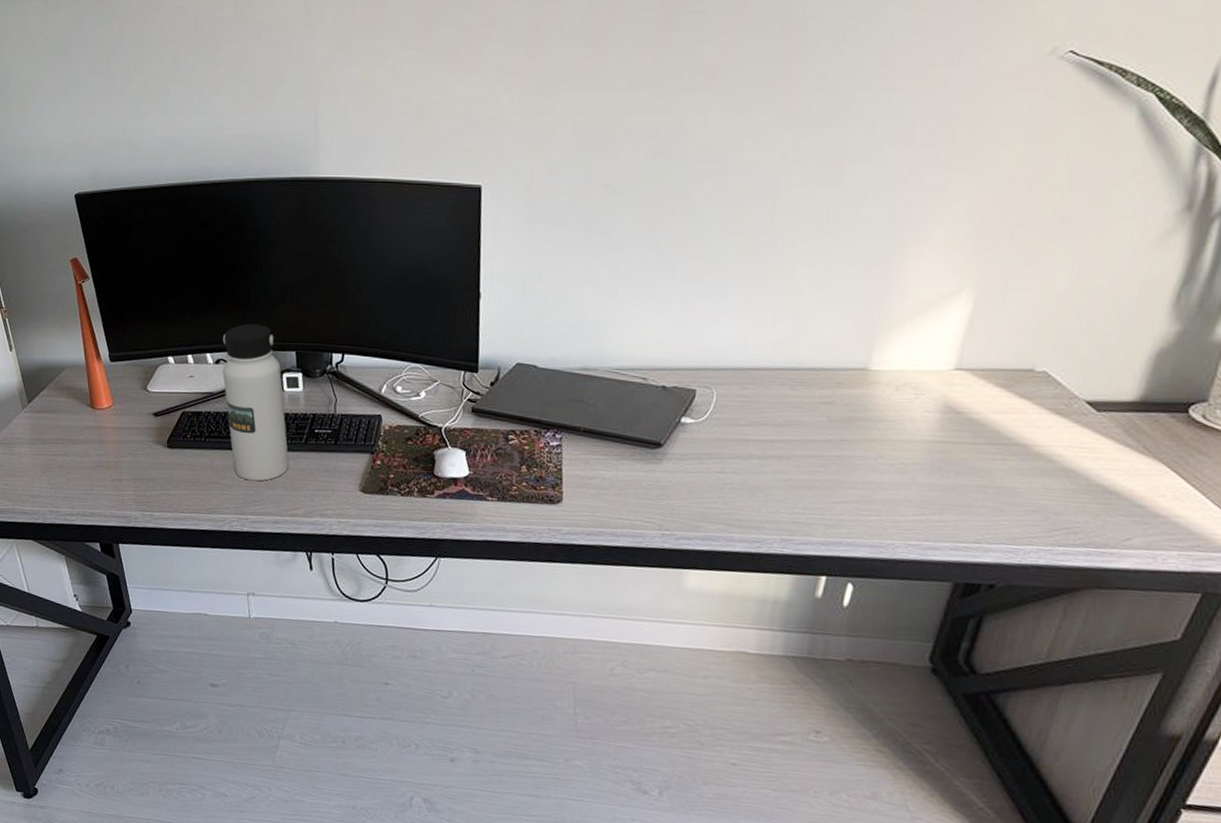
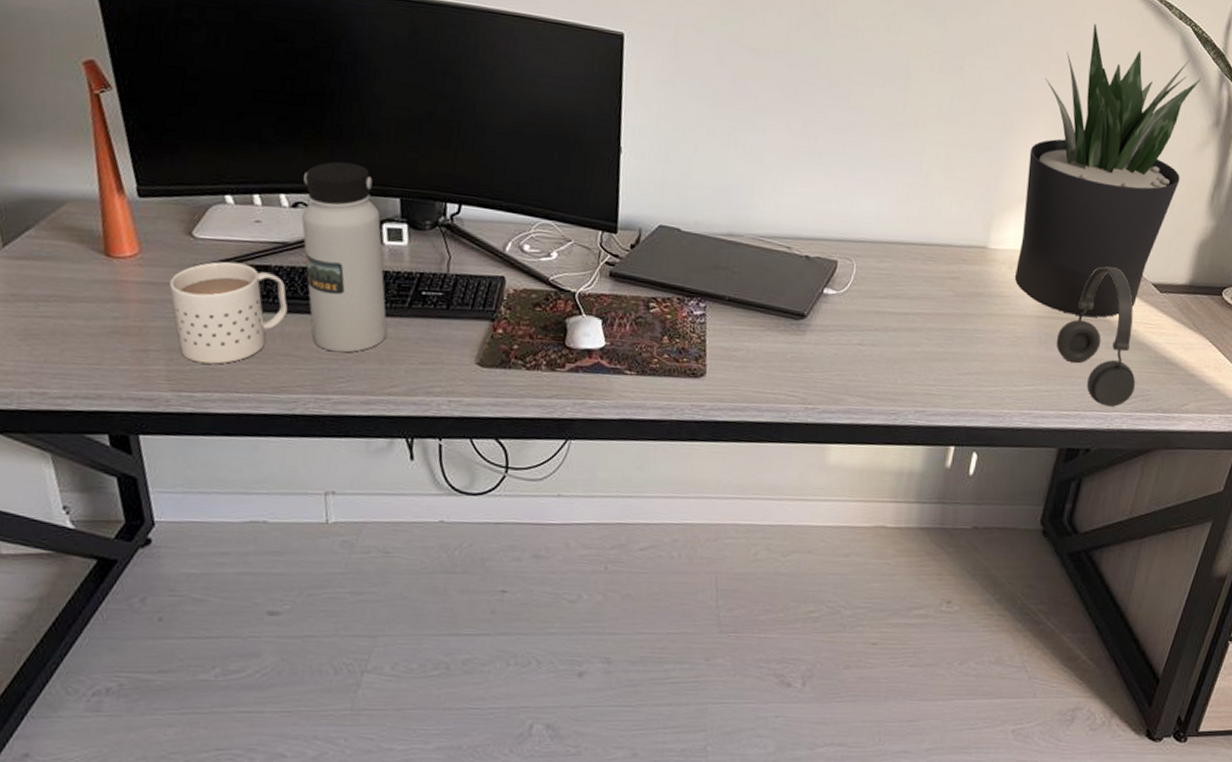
mug: none [134,409,216,491] -> present [169,261,288,364]
planter: none [902,107,1166,441] -> present [1015,23,1201,318]
headphones: none [953,384,1059,540] -> present [1056,266,1136,407]

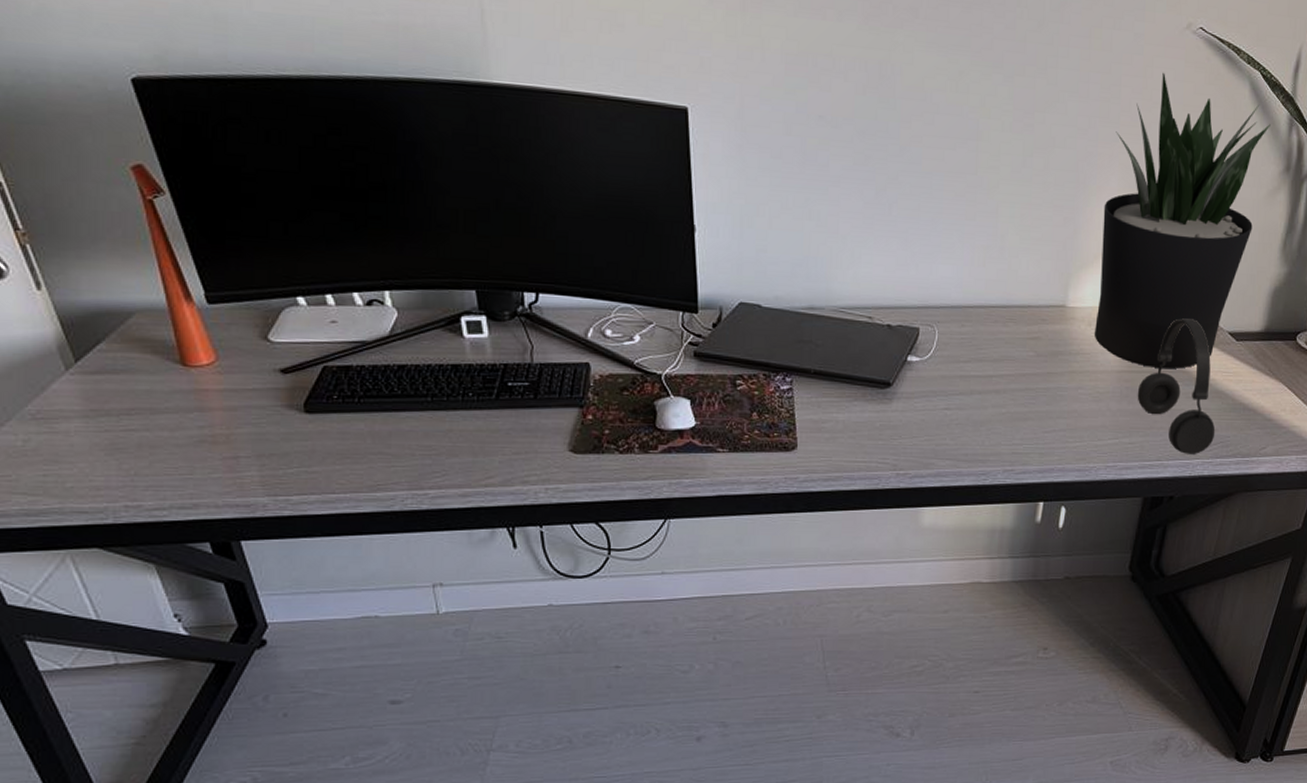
mug: present [169,261,288,364] -> none [252,364,375,467]
water bottle: present [301,161,388,353] -> none [375,256,478,448]

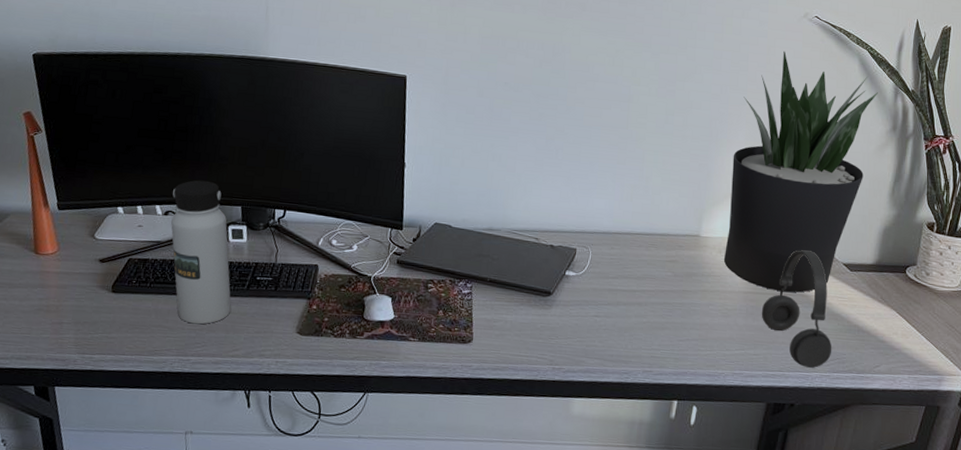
water bottle: none [375,256,478,448] -> present [170,180,232,325]

